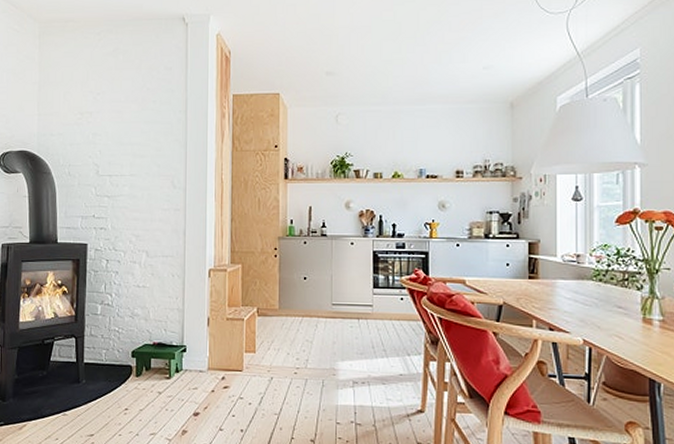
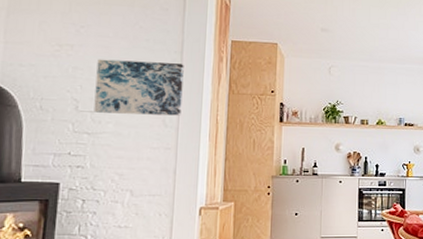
wall art: none [112,123,189,176] -> present [94,59,184,116]

